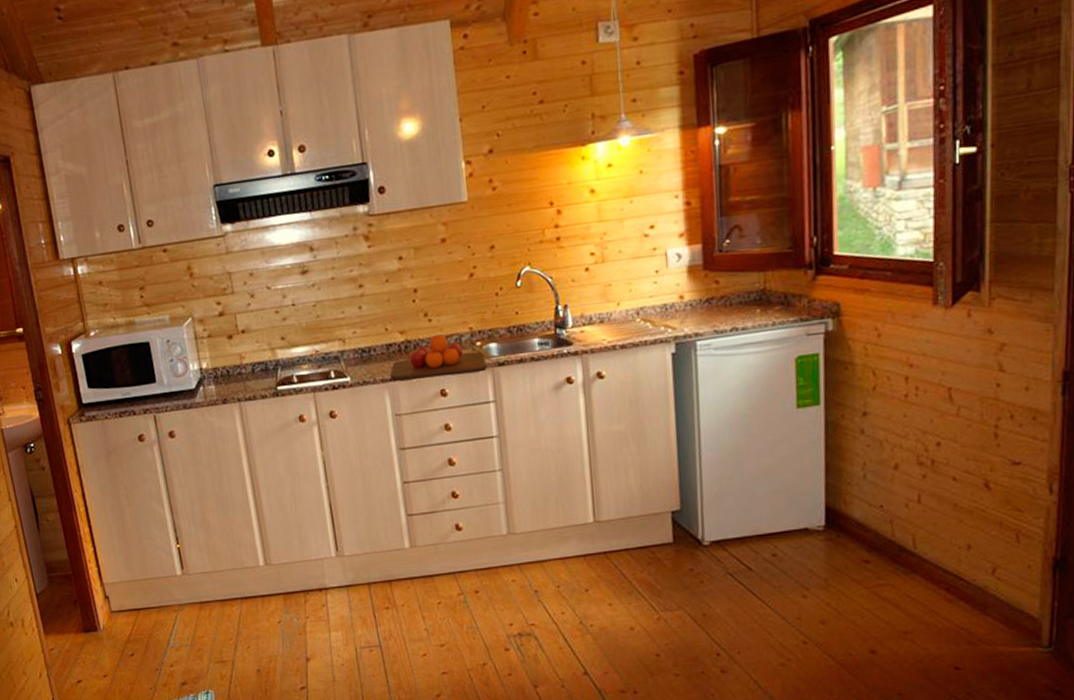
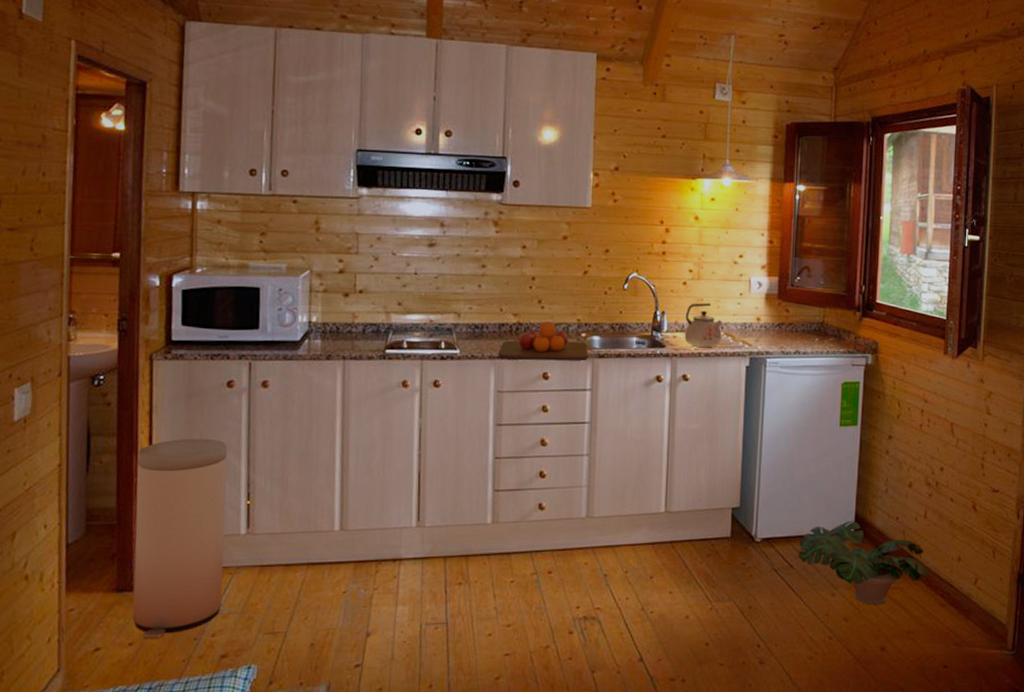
pedal bin: none [76,490,174,672] -> present [132,438,228,639]
kettle: none [592,287,639,340] -> present [684,303,723,348]
potted plant: none [756,514,930,605] -> present [798,521,930,605]

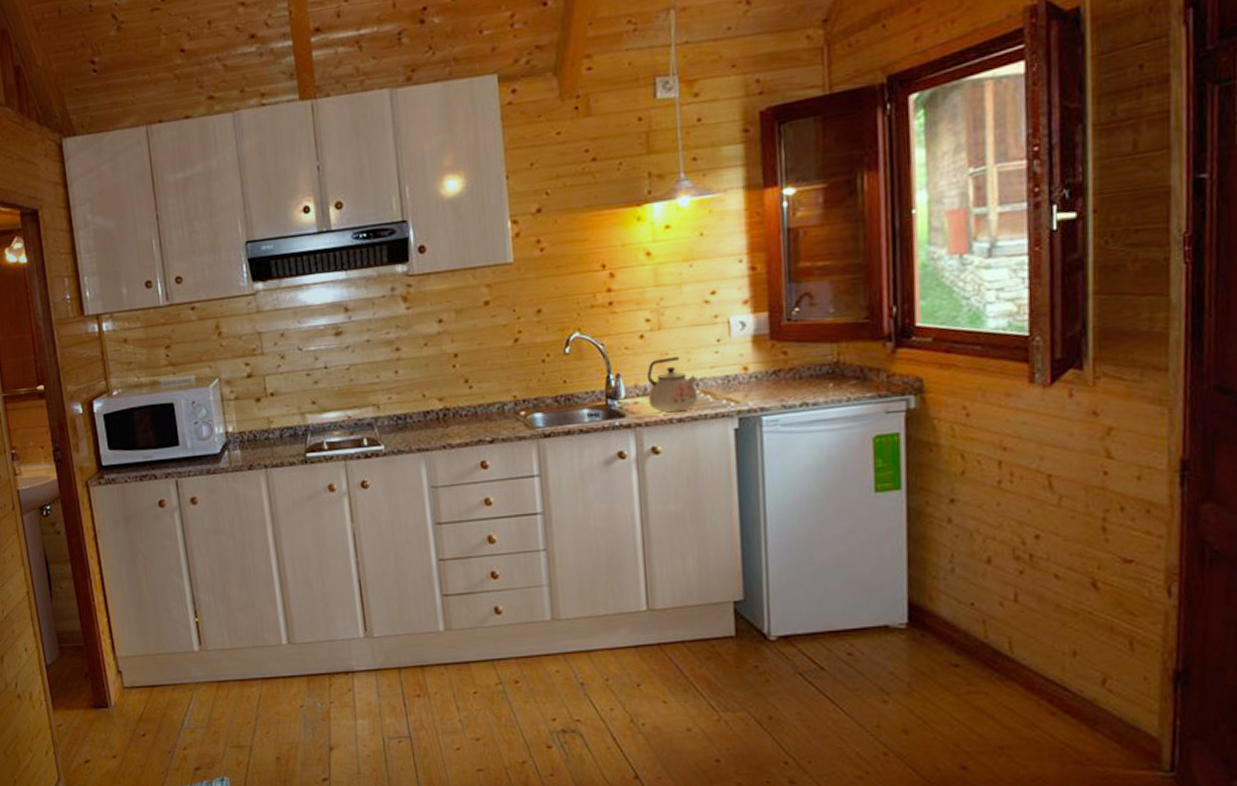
pedal bin: present [132,438,228,639] -> none [91,559,189,752]
chopping board: present [498,322,589,361] -> none [427,403,532,451]
potted plant: present [798,521,930,605] -> none [830,610,1030,714]

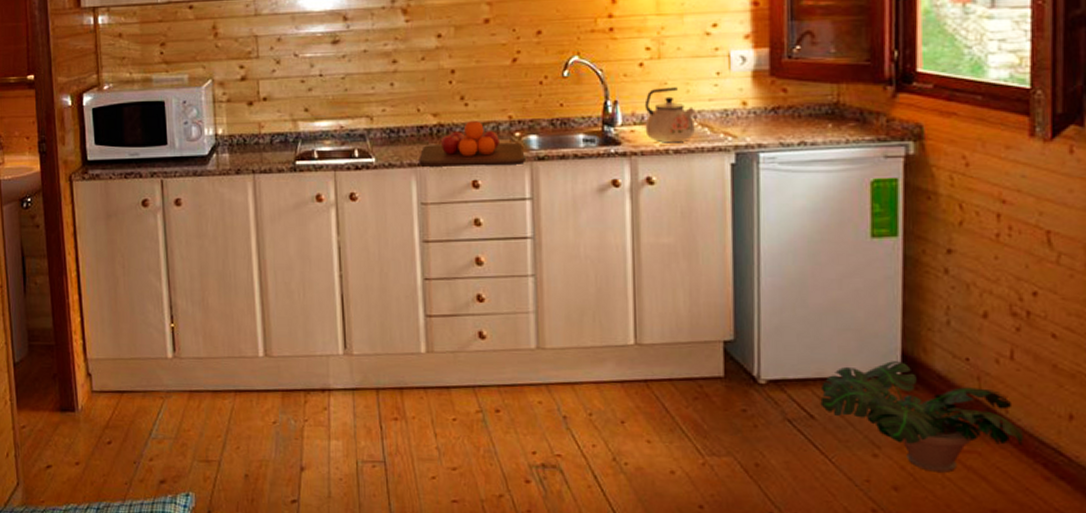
chopping board: none [427,403,532,451] -> present [419,121,525,167]
potted plant: none [830,610,1030,714] -> present [820,361,1025,473]

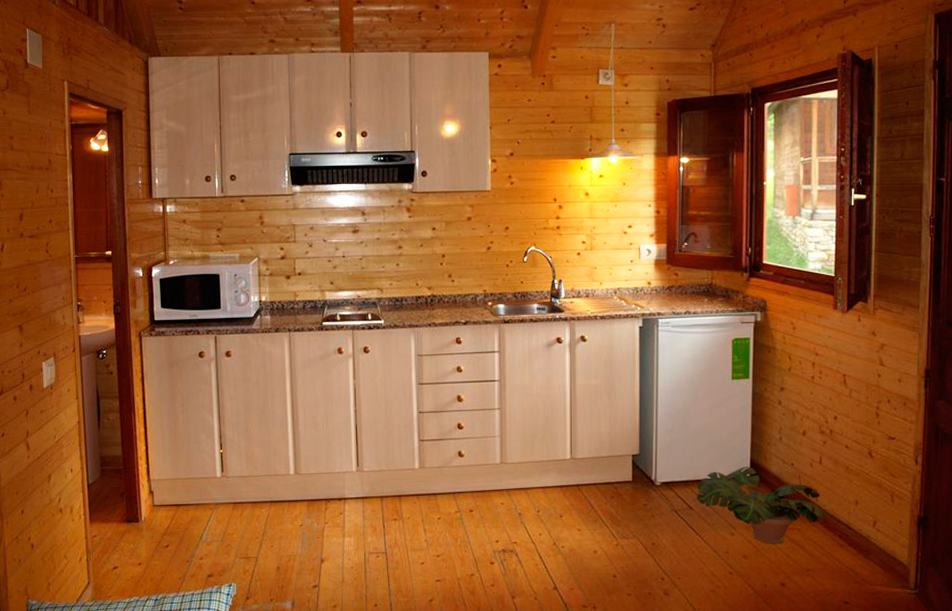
chopping board: present [419,121,525,167] -> none [417,293,495,327]
kettle: present [644,87,696,143] -> none [580,271,616,311]

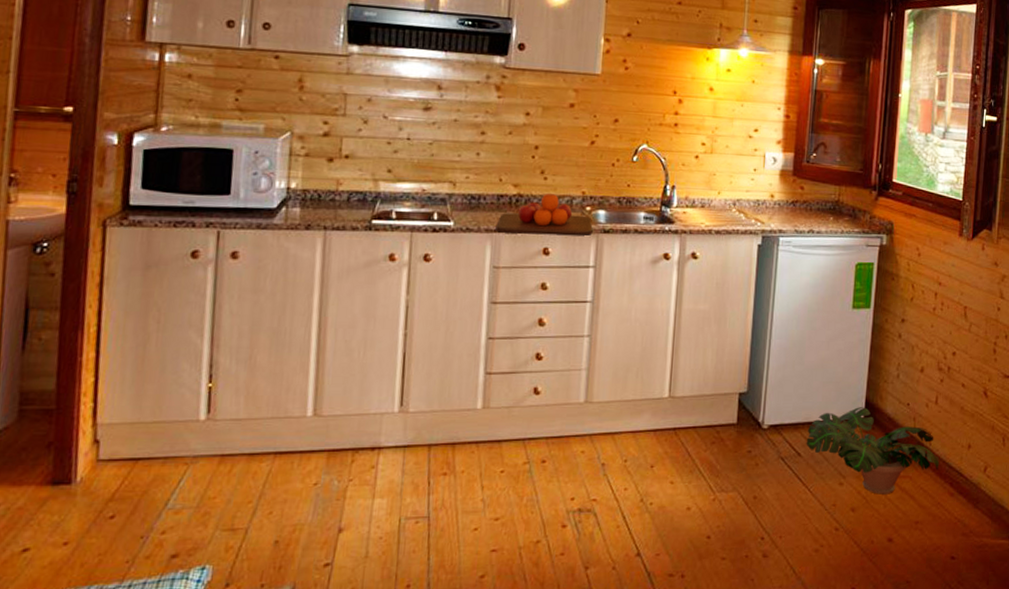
chopping board: none [417,293,495,327] -> present [495,194,593,236]

